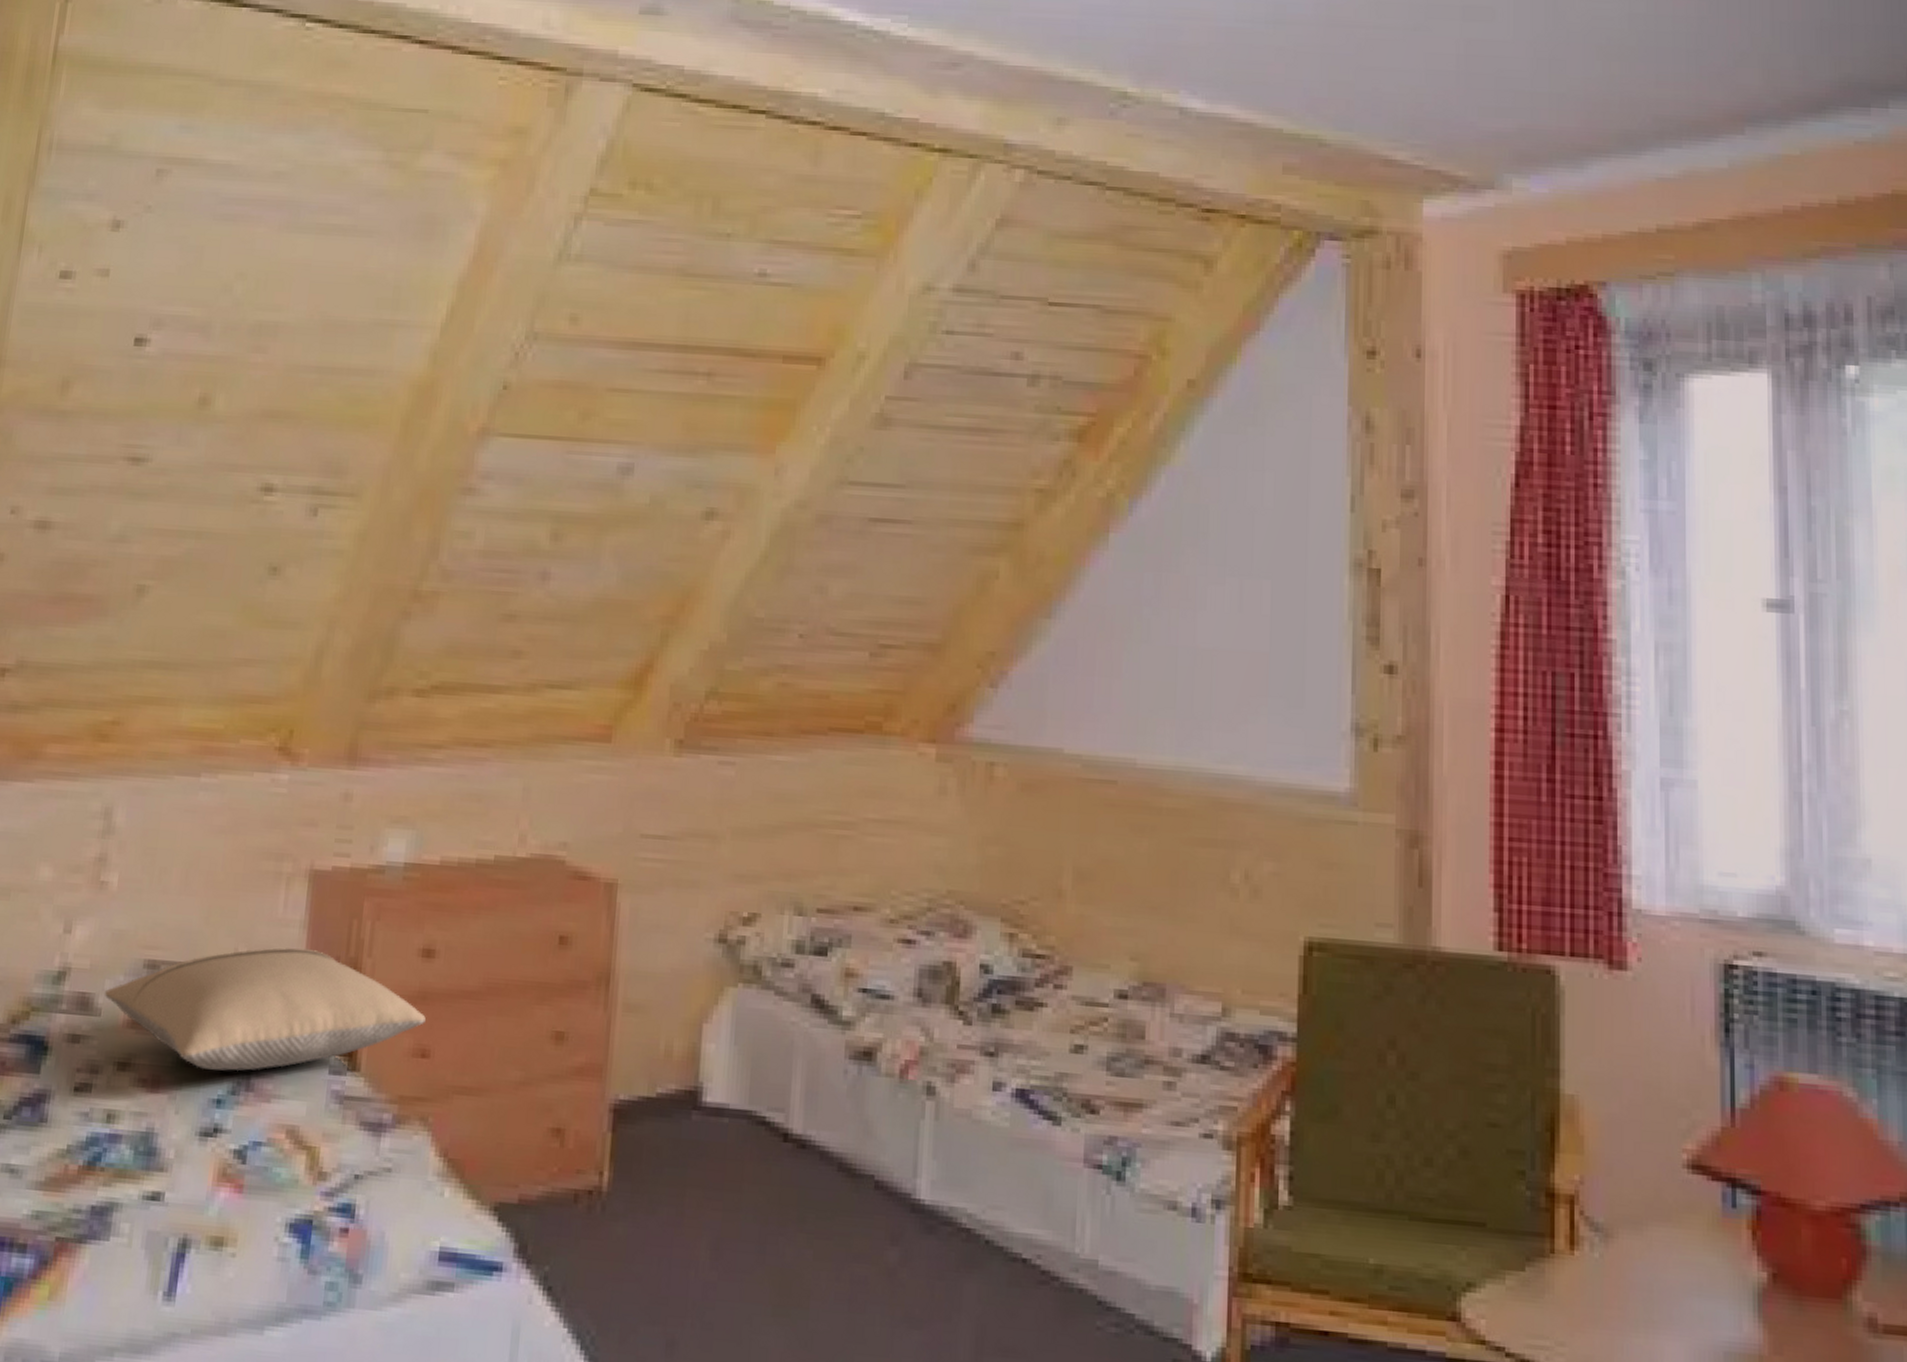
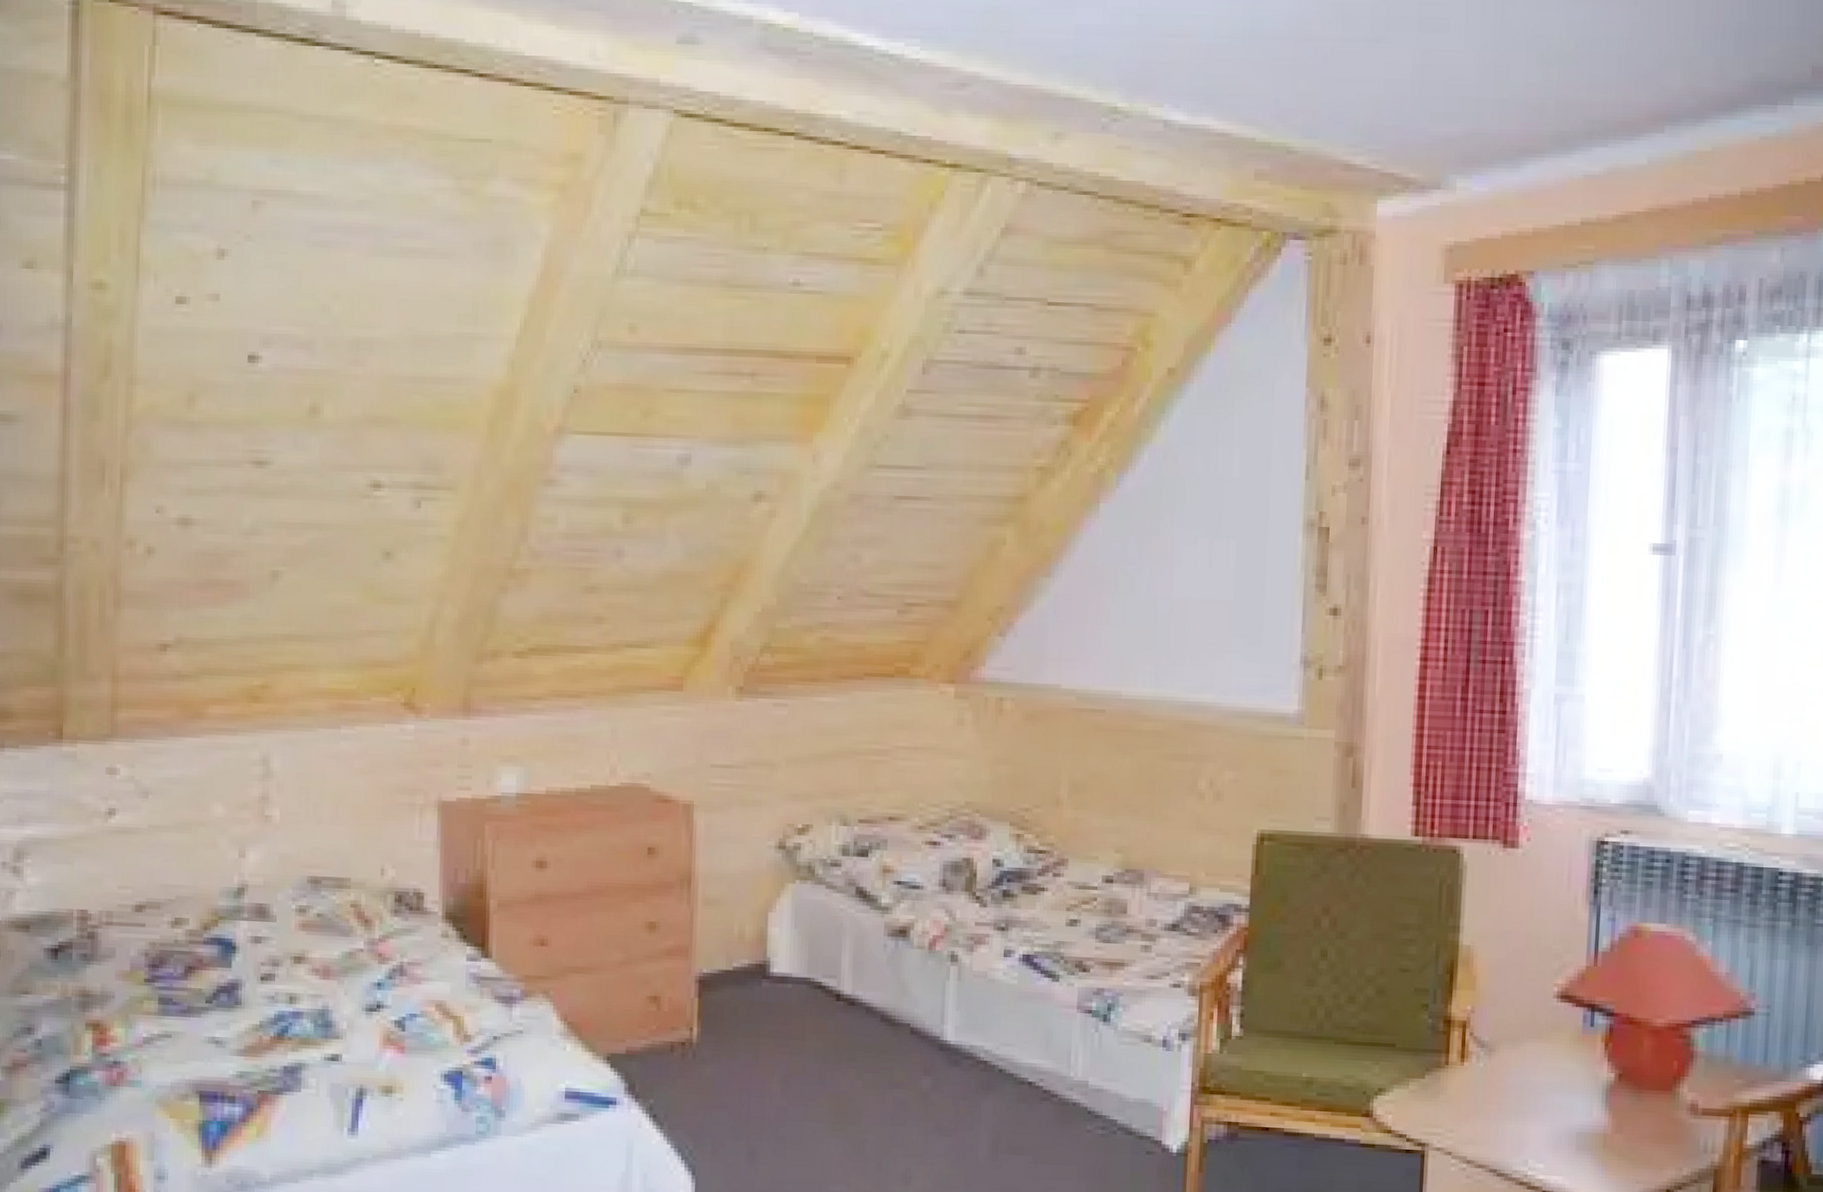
pillow: present [104,947,426,1071] -> none [277,863,542,961]

